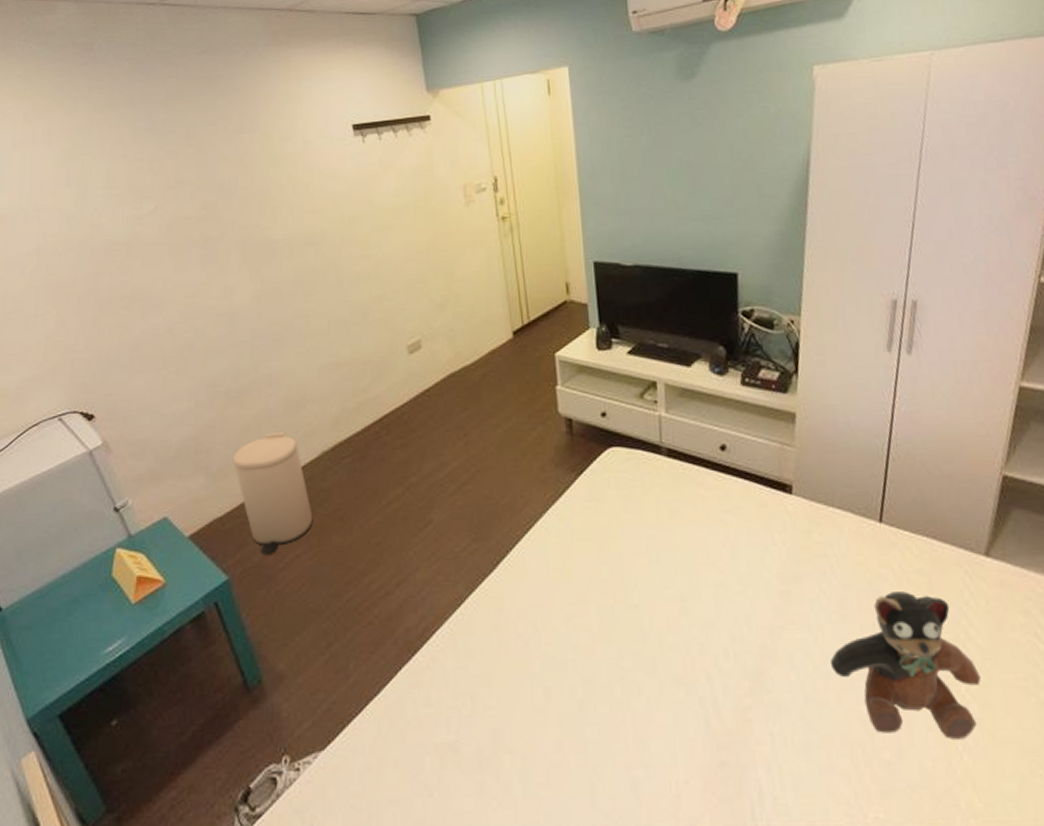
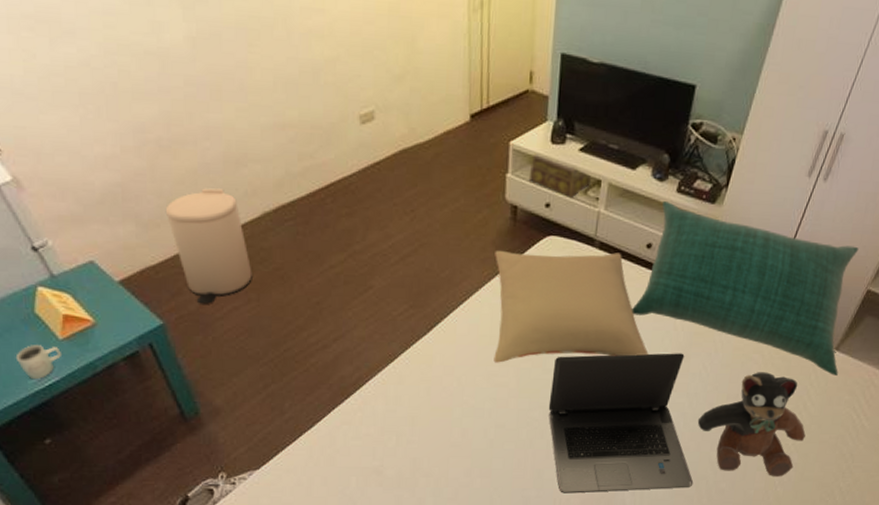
mug: none [91,611,134,651] -> present [15,345,63,380]
pillow: none [555,459,749,601] -> present [493,251,649,363]
decorative box: none [579,361,646,403] -> present [528,152,592,197]
laptop computer: none [639,574,846,773] -> present [548,353,694,493]
cushion: none [718,396,999,590] -> present [631,201,859,375]

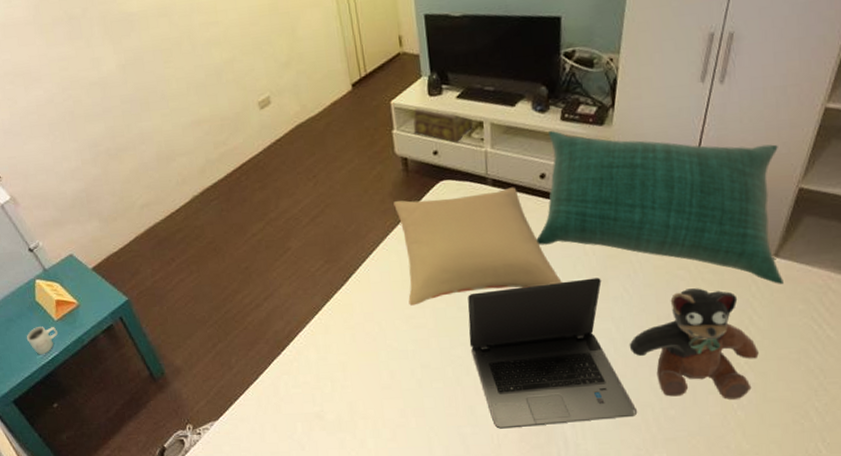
pedal bin: present [165,188,252,304] -> none [119,182,192,280]

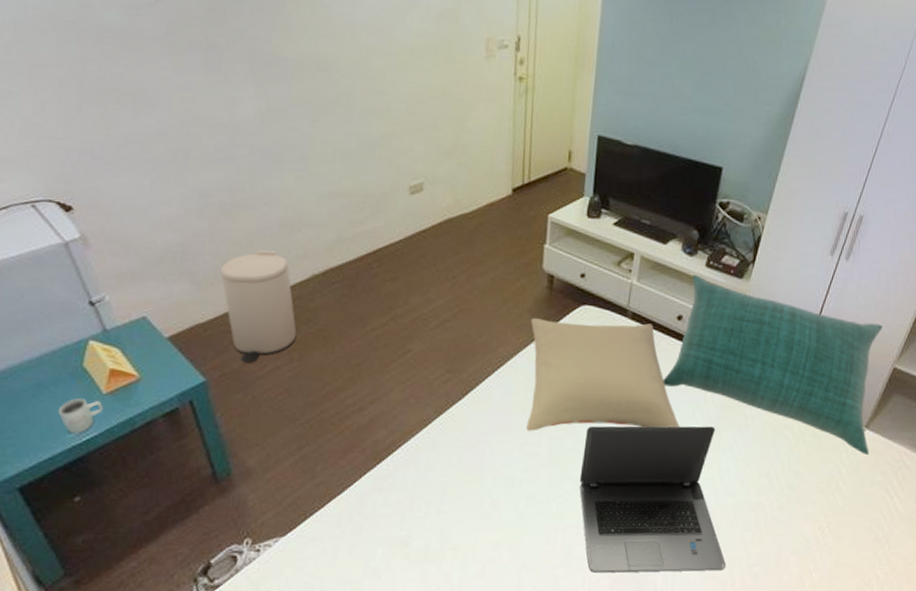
pedal bin: none [119,182,192,280] -> present [219,250,297,363]
decorative box: present [413,106,474,142] -> none [565,225,625,269]
stuffed animal: present [629,288,759,400] -> none [729,448,839,561]

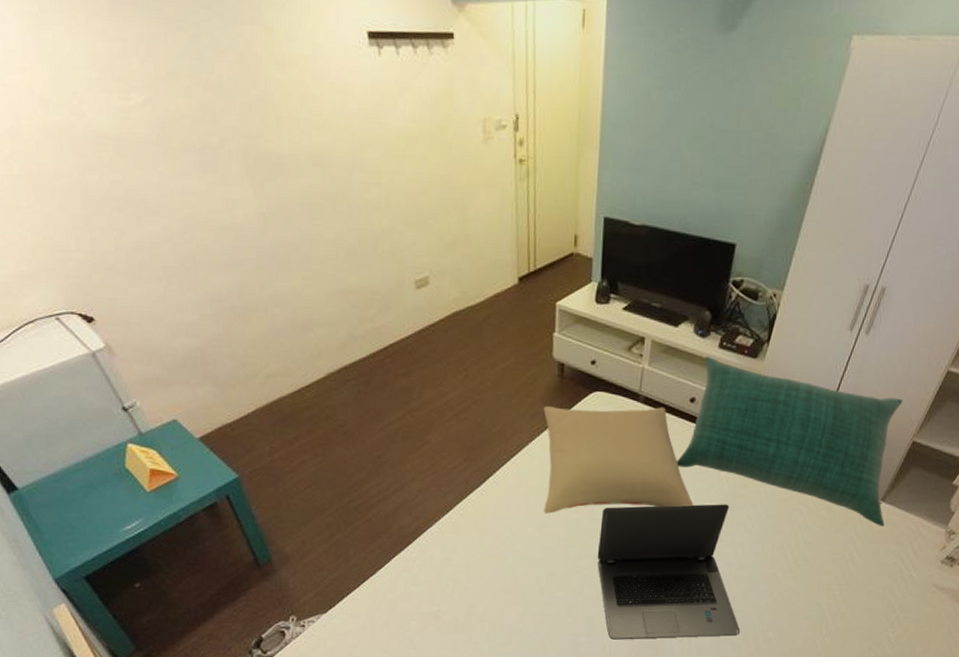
mug: present [57,398,104,435] -> none [108,497,150,529]
pedal bin: present [219,250,297,363] -> none [239,351,318,459]

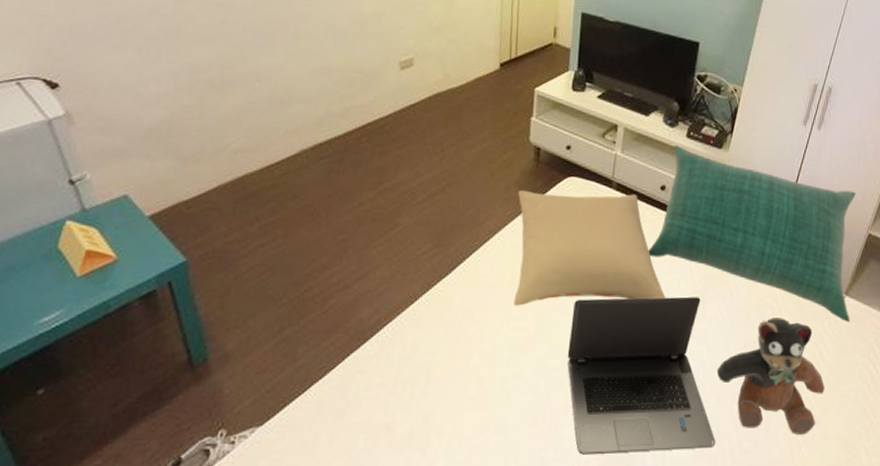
stuffed animal: none [743,523,853,626] -> present [716,317,825,435]

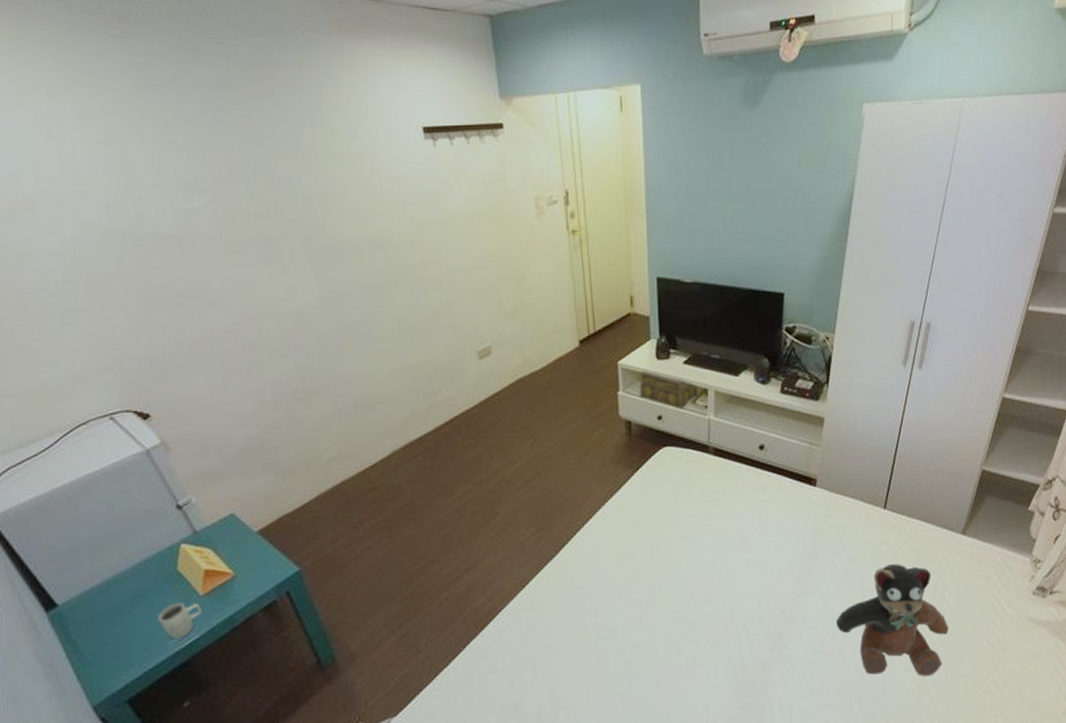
mug: none [27,282,77,321] -> present [157,603,203,640]
pillow: present [513,191,666,306] -> none [614,457,776,580]
decorative box: none [551,98,609,141] -> present [639,369,699,408]
laptop computer: present [567,296,716,455] -> none [683,552,842,715]
cushion: present [648,146,856,322] -> none [753,403,969,561]

